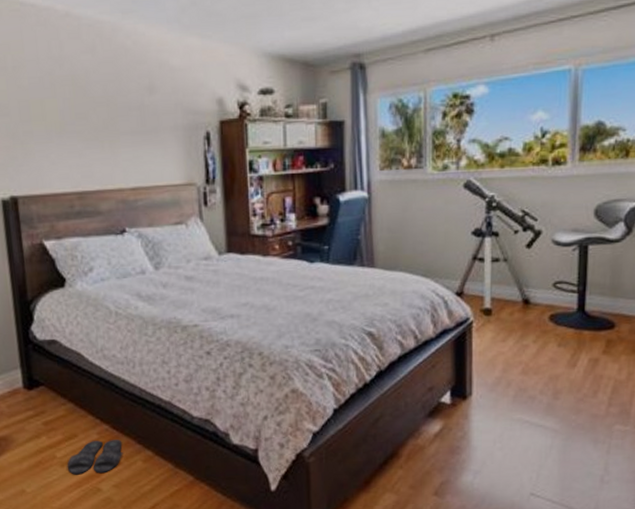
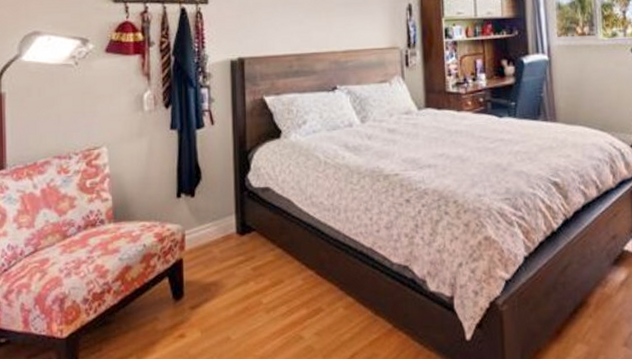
slippers: present [67,439,123,475] -> none [272,285,326,322]

